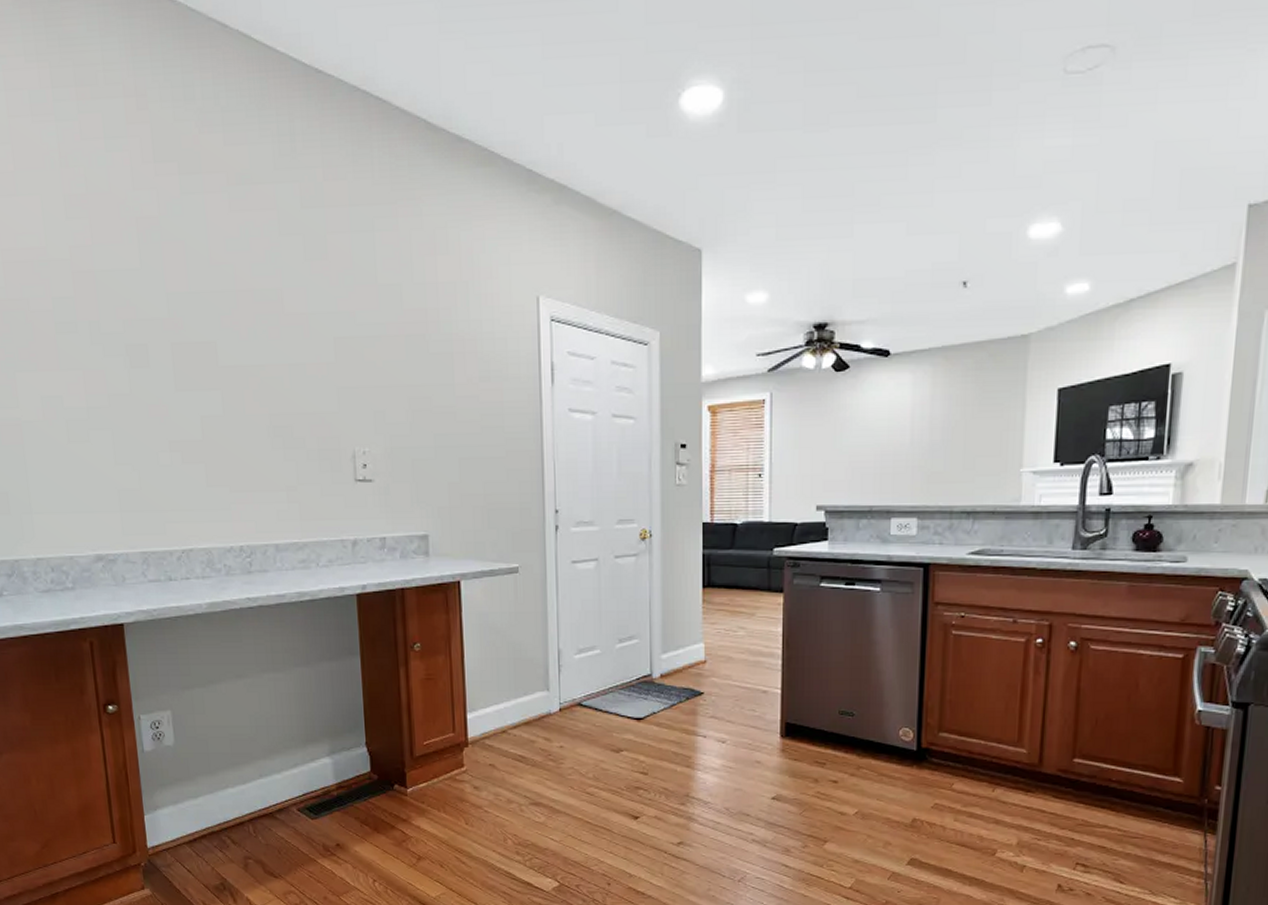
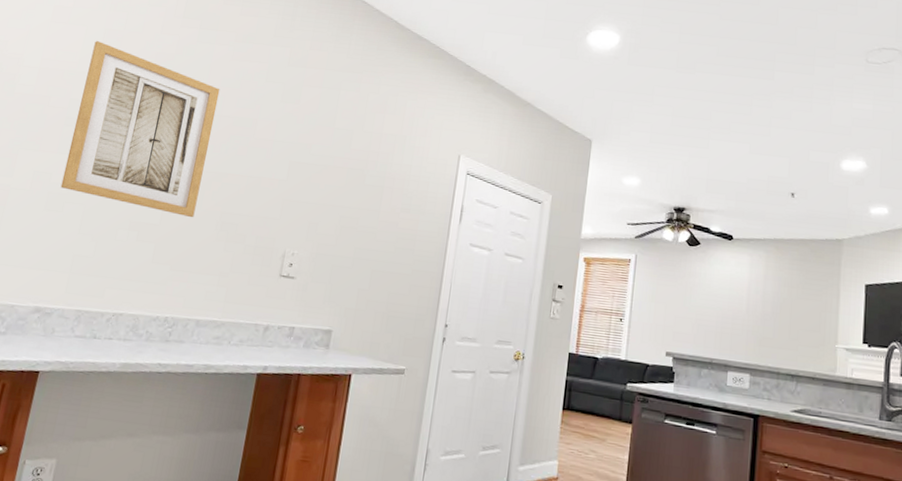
wall art: none [56,212,240,427] -> present [60,40,220,218]

